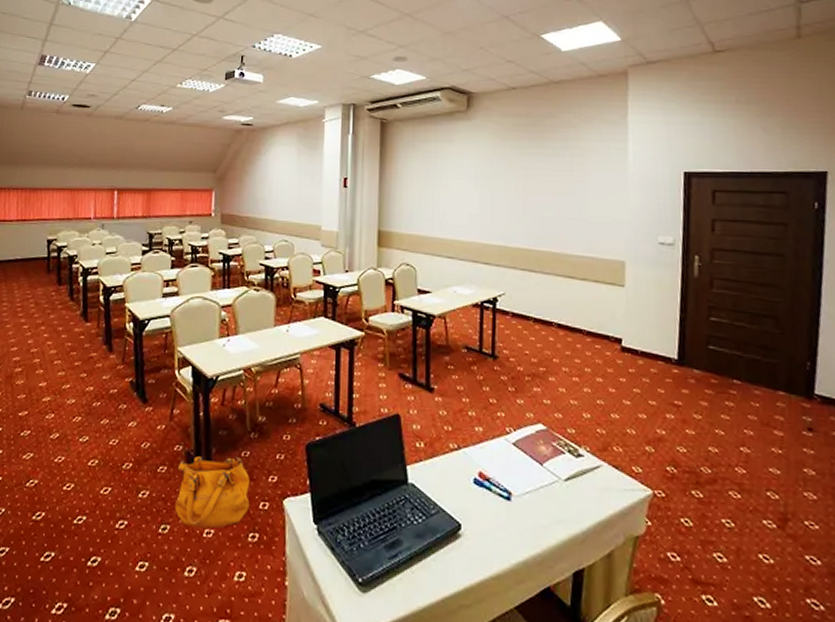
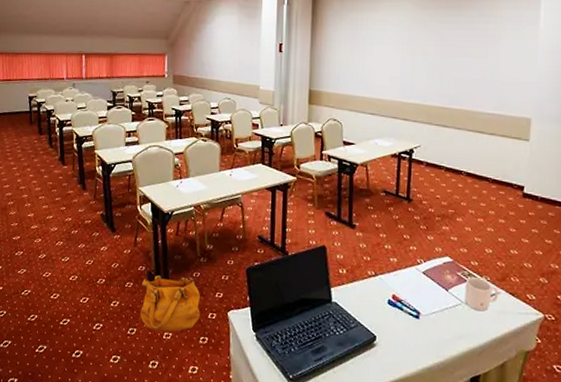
mug: none [562,447,601,489] -> present [465,277,499,312]

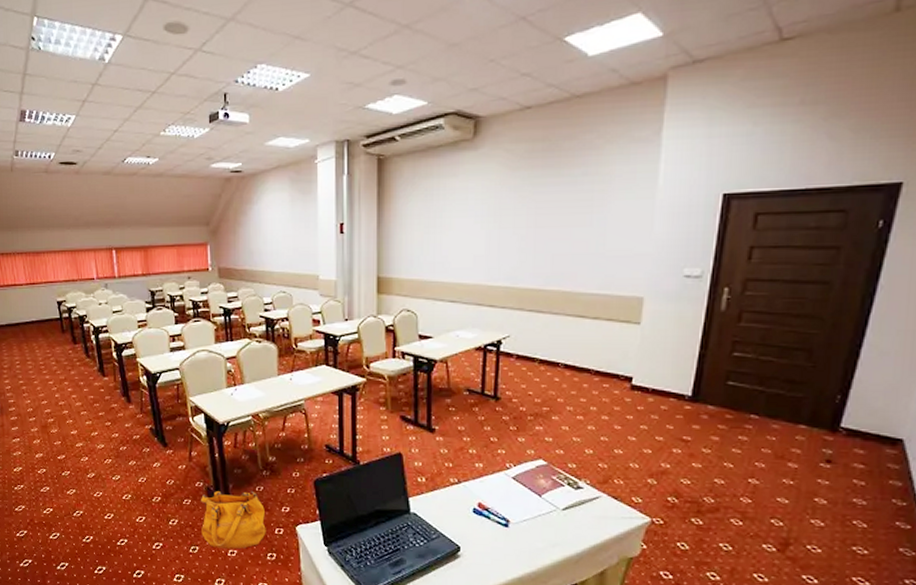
mug: present [465,277,499,312] -> none [560,481,600,517]

